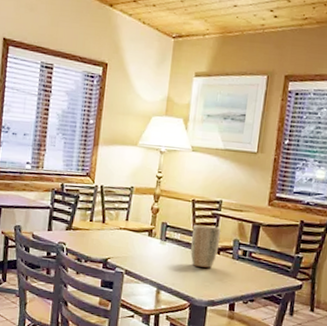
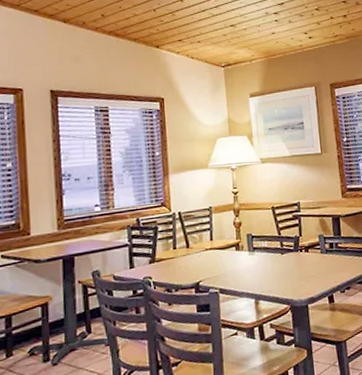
plant pot: present [190,224,221,268] -> none [277,227,307,269]

